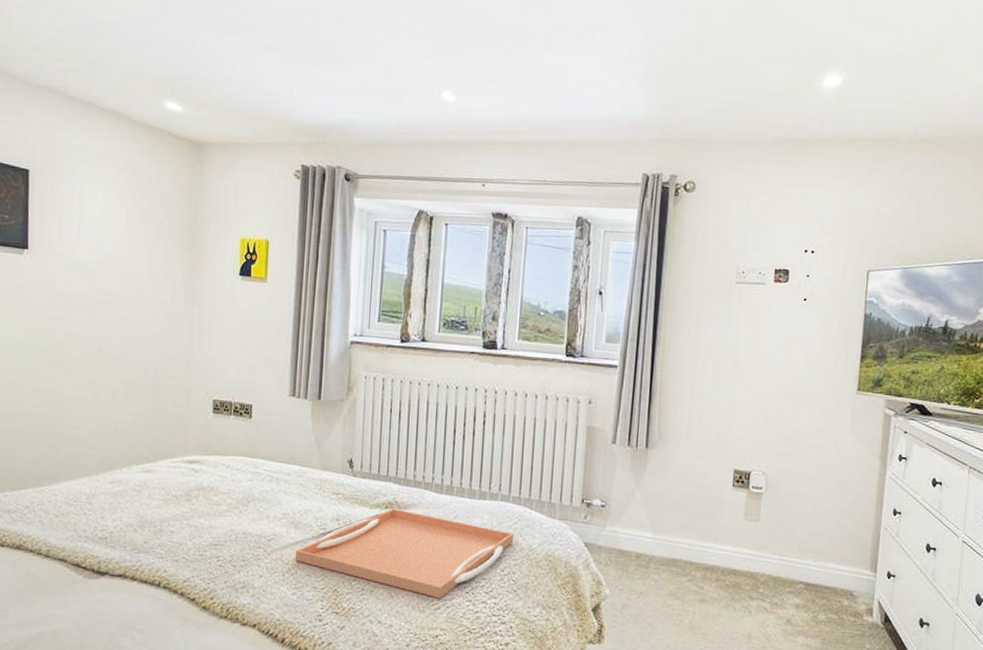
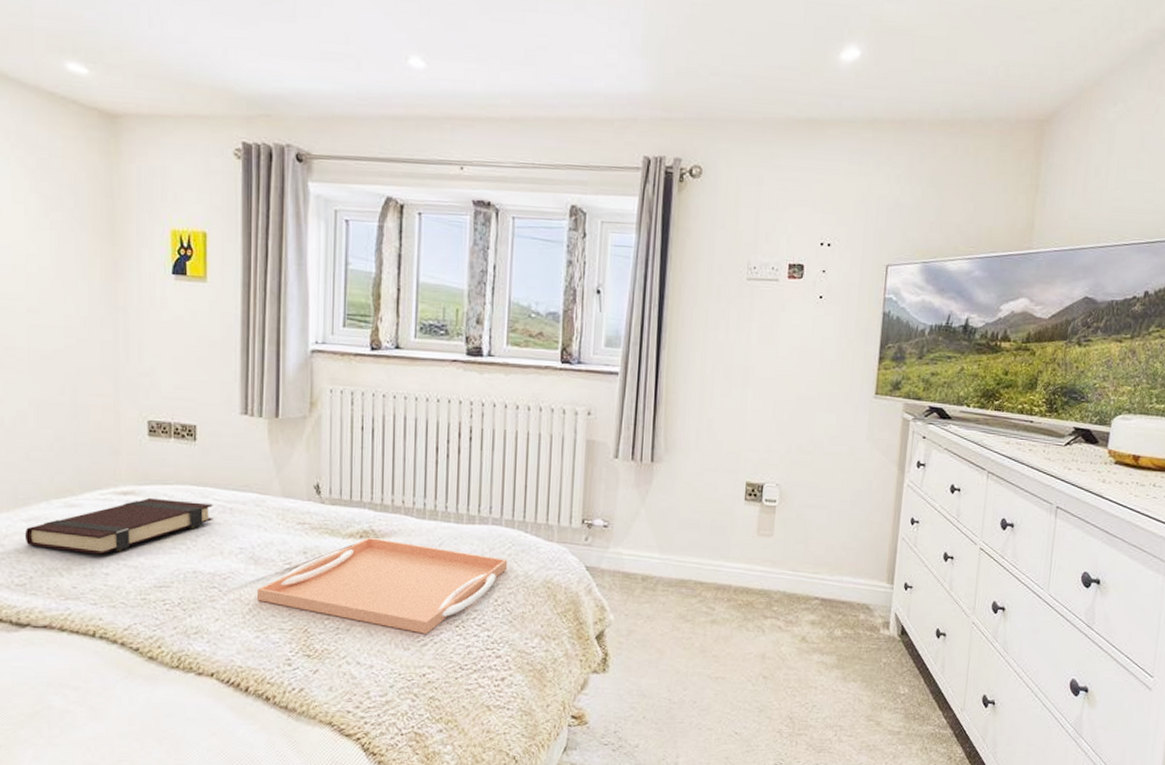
book: none [109,466,263,515] -> present [25,497,213,555]

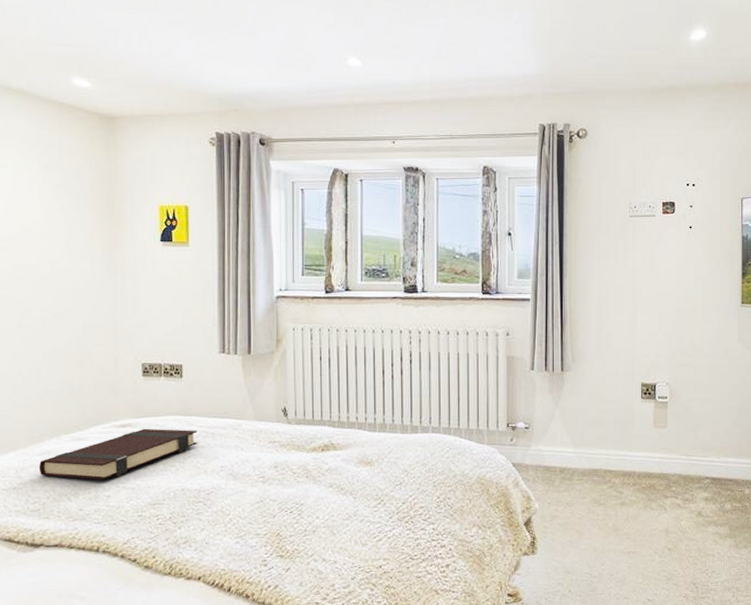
serving tray: present [257,538,508,634] -> none [236,450,447,531]

